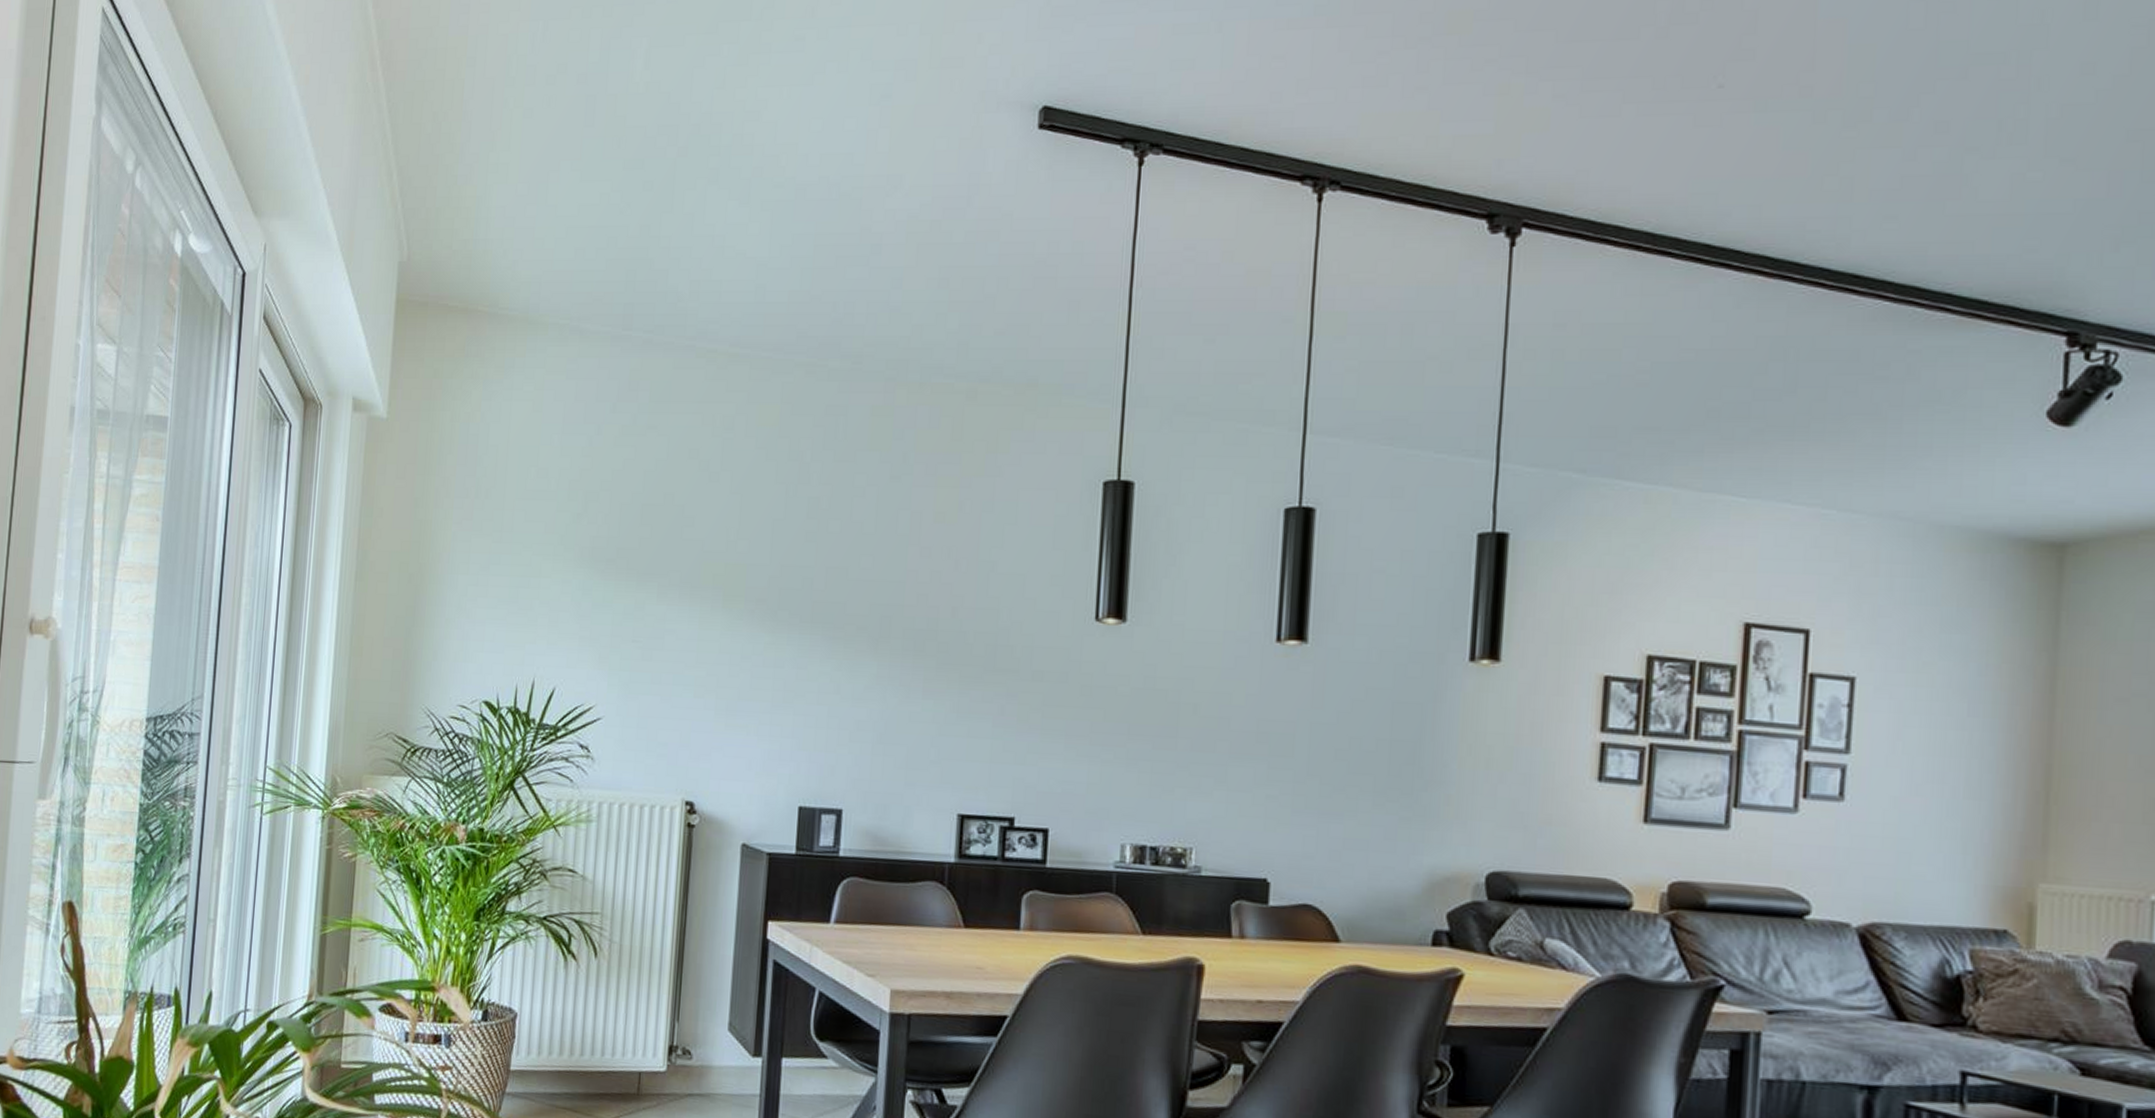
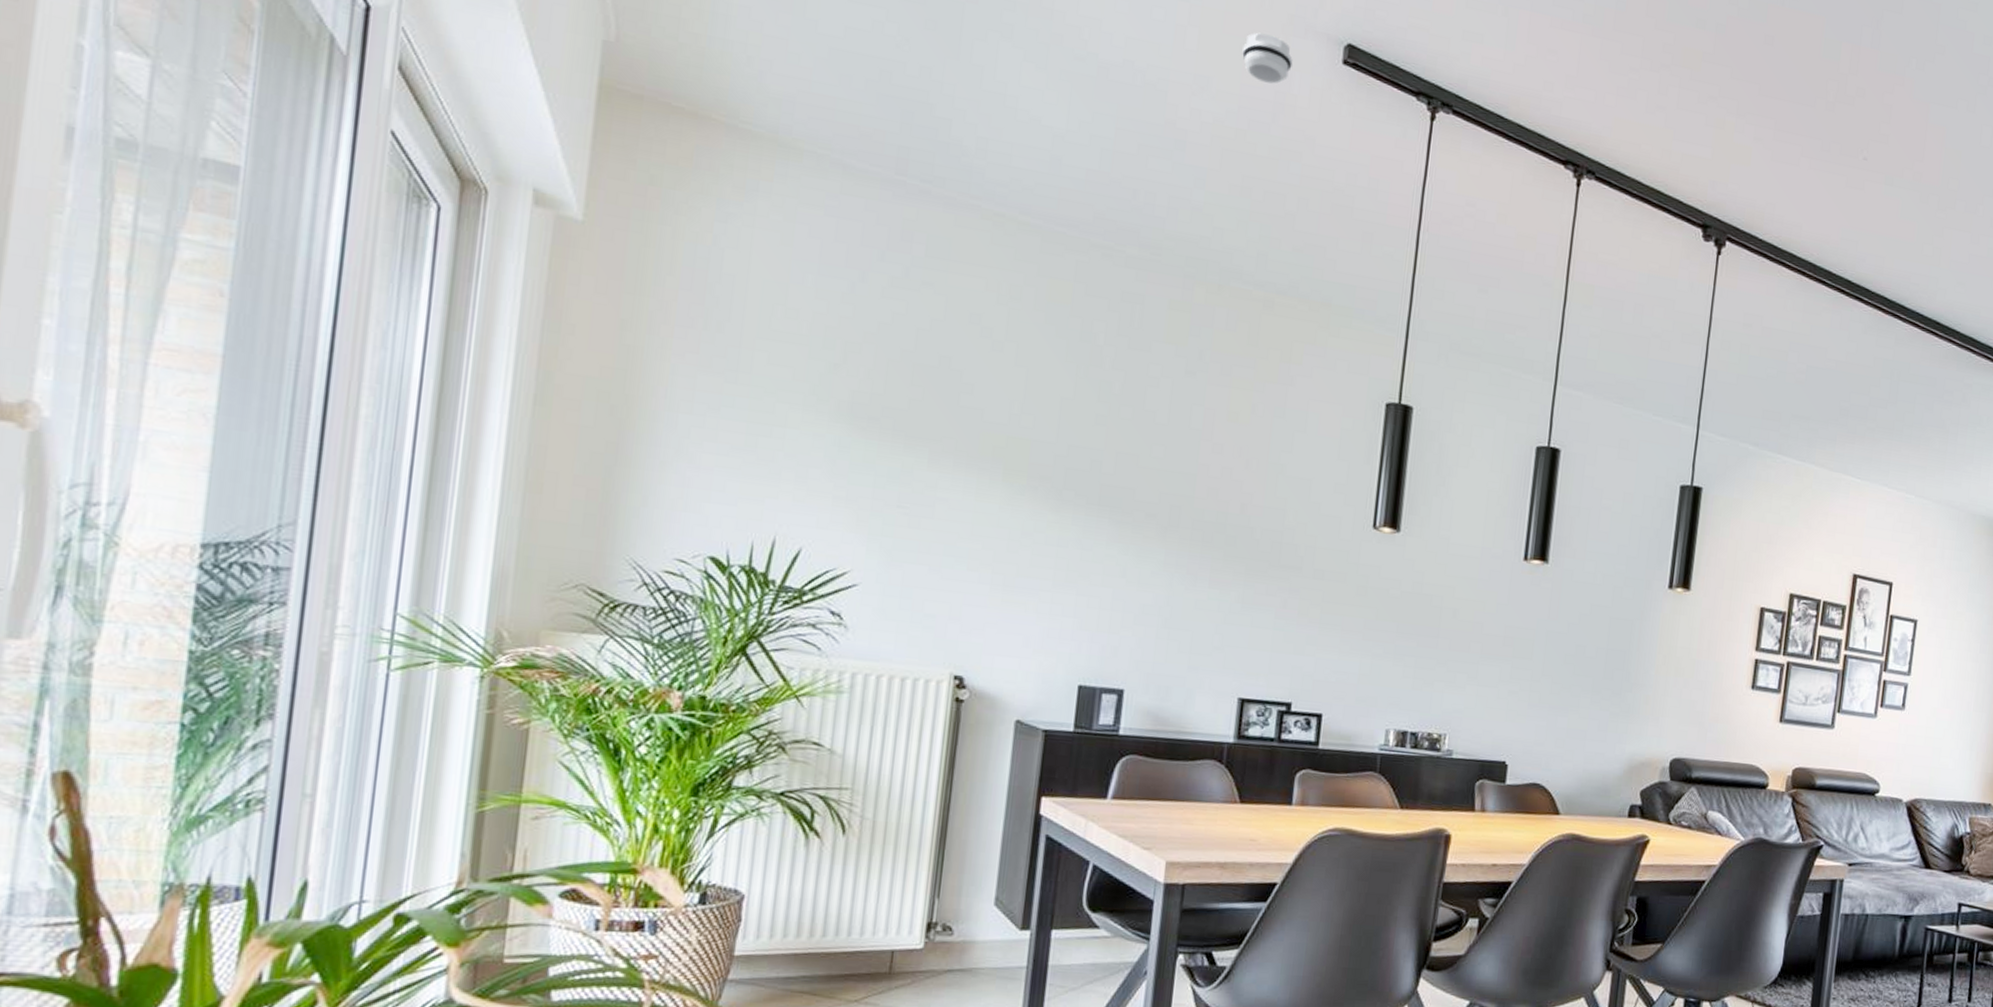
smoke detector: none [934,117,986,167] -> present [1242,32,1293,84]

